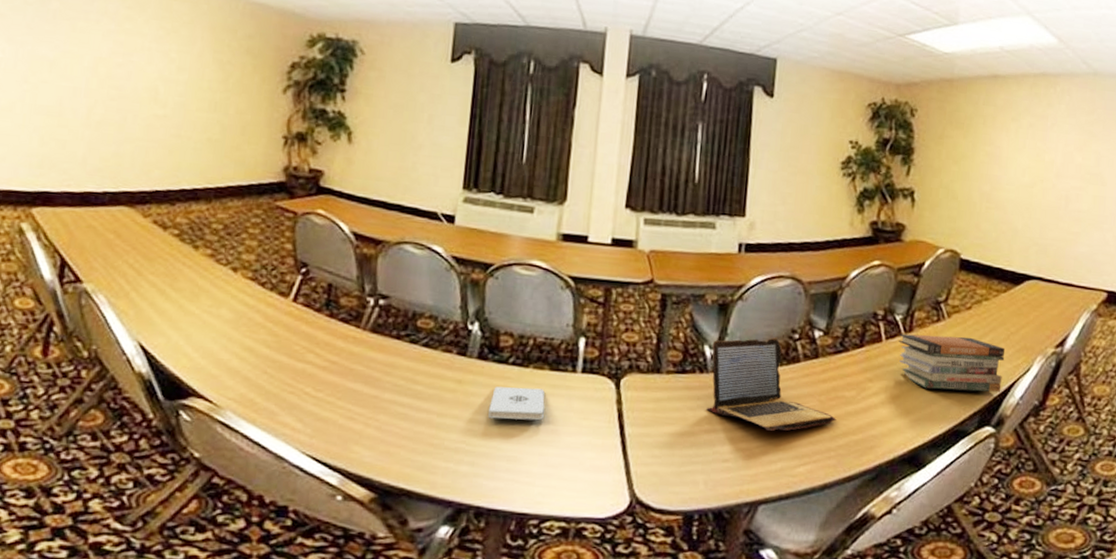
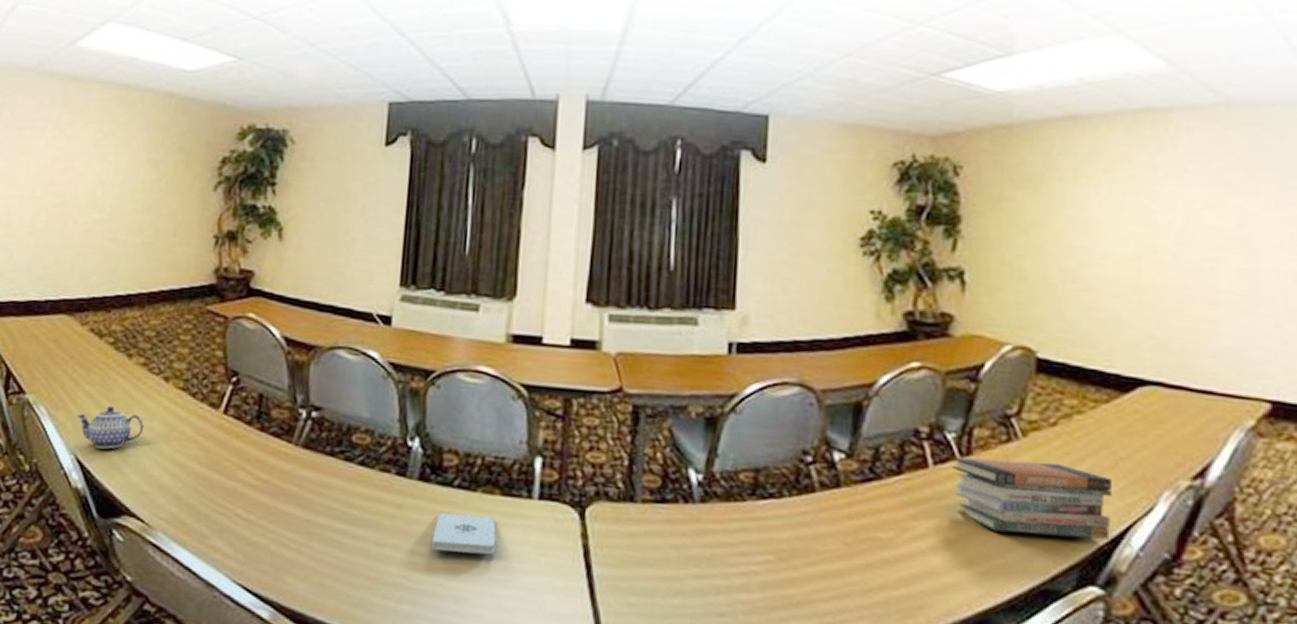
teapot: none [140,294,212,336] -> present [77,405,145,449]
laptop: present [706,337,837,431] -> none [694,460,869,580]

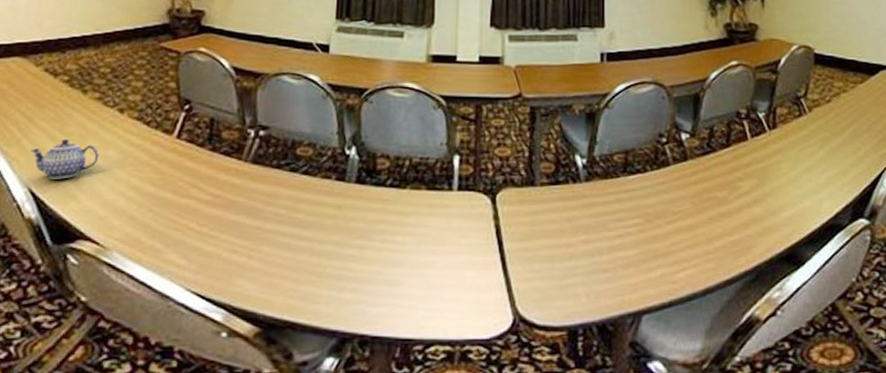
notepad: present [432,513,496,555] -> none [369,209,423,243]
book stack: present [952,457,1113,540] -> none [764,130,870,184]

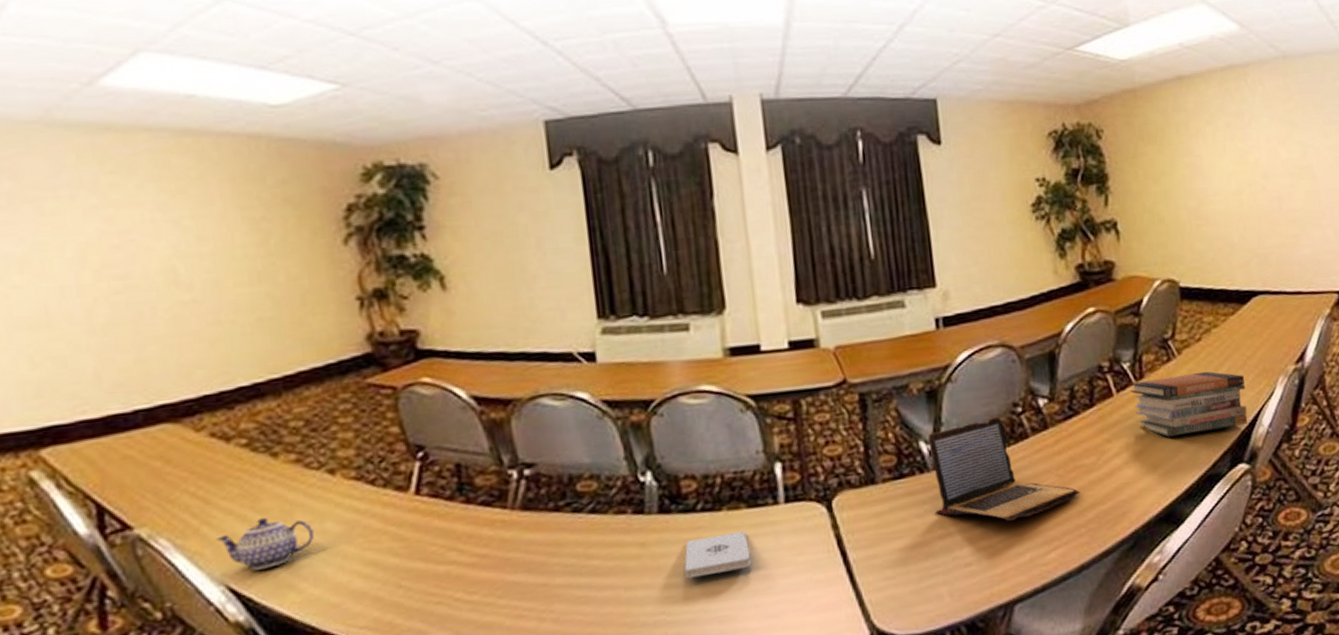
notepad: none [369,209,423,243] -> present [684,531,751,579]
laptop: none [582,143,711,237] -> present [928,416,1081,521]
book stack: none [764,130,870,184] -> present [1130,371,1248,438]

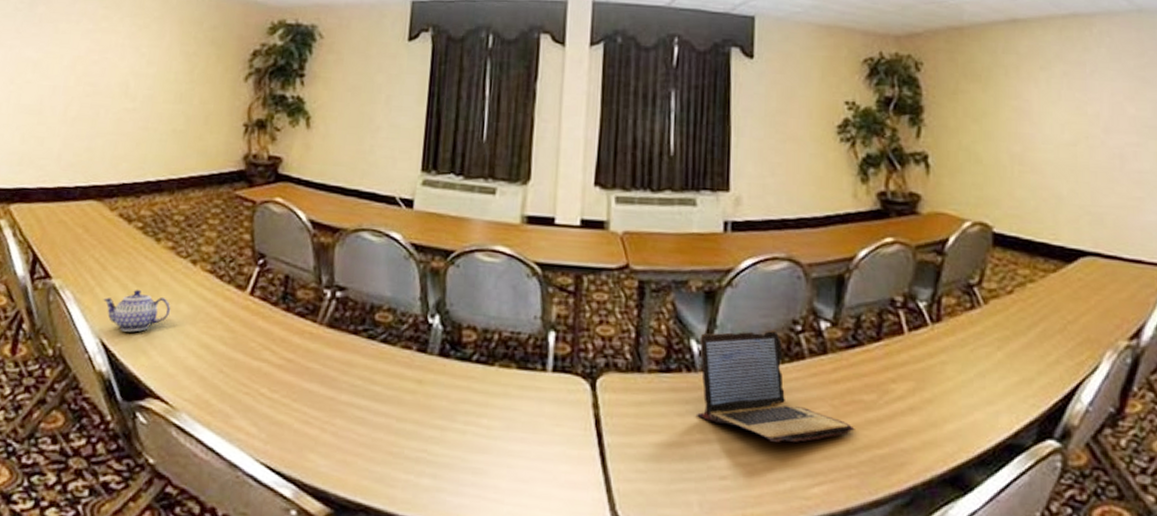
notepad: present [684,531,751,579] -> none [451,387,513,427]
book stack: present [1130,371,1248,438] -> none [925,324,1063,396]

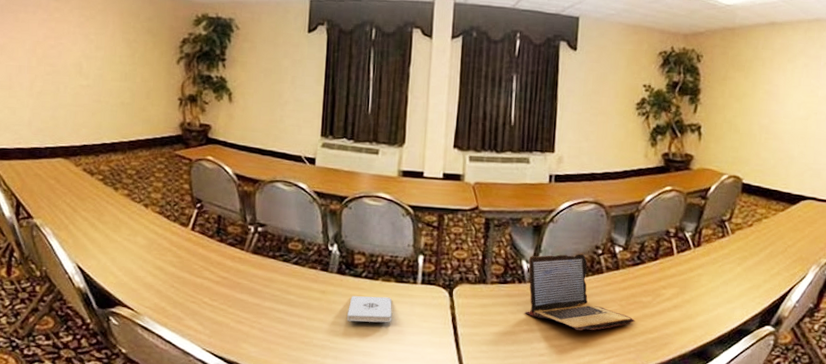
teapot: present [103,289,171,332] -> none [76,226,130,258]
notepad: none [451,387,513,427] -> present [347,296,392,323]

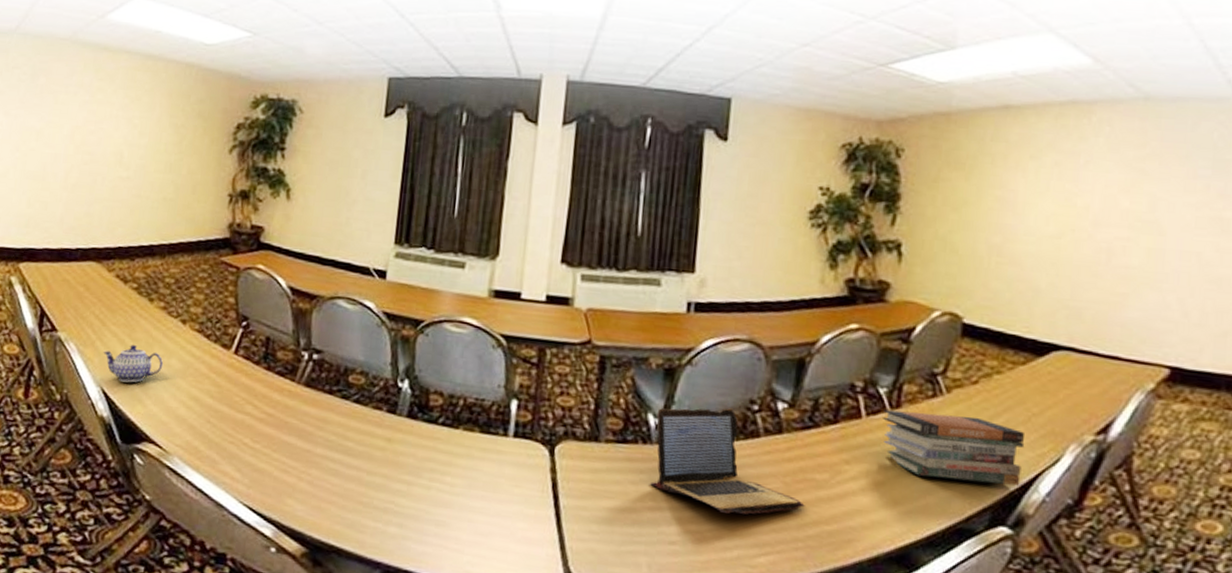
teapot: none [76,226,130,258] -> present [103,344,164,383]
notepad: present [347,296,392,323] -> none [417,447,475,485]
book stack: none [688,248,783,297] -> present [883,409,1025,486]

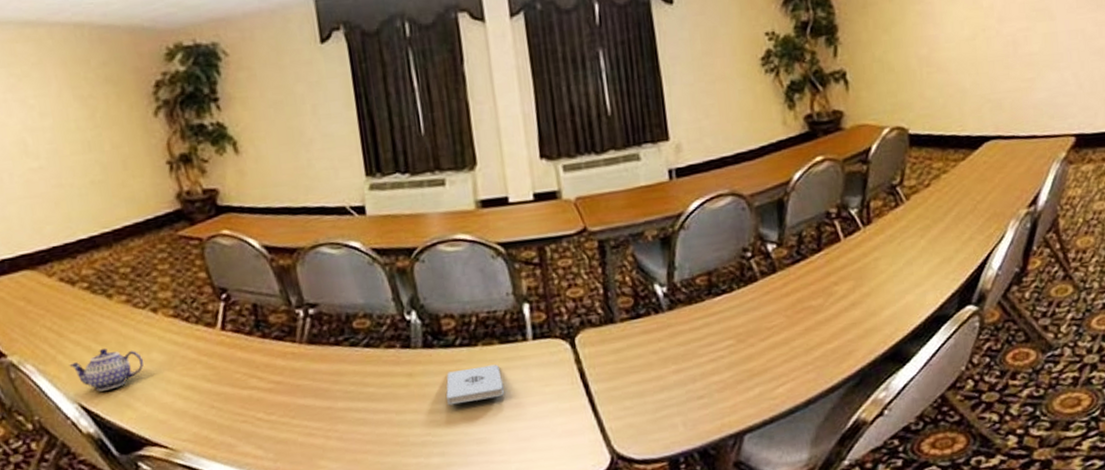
notepad: none [417,447,475,485] -> present [446,364,504,406]
laptop: present [650,408,805,515] -> none [662,260,808,358]
book stack: present [883,409,1025,486] -> none [858,216,977,280]

